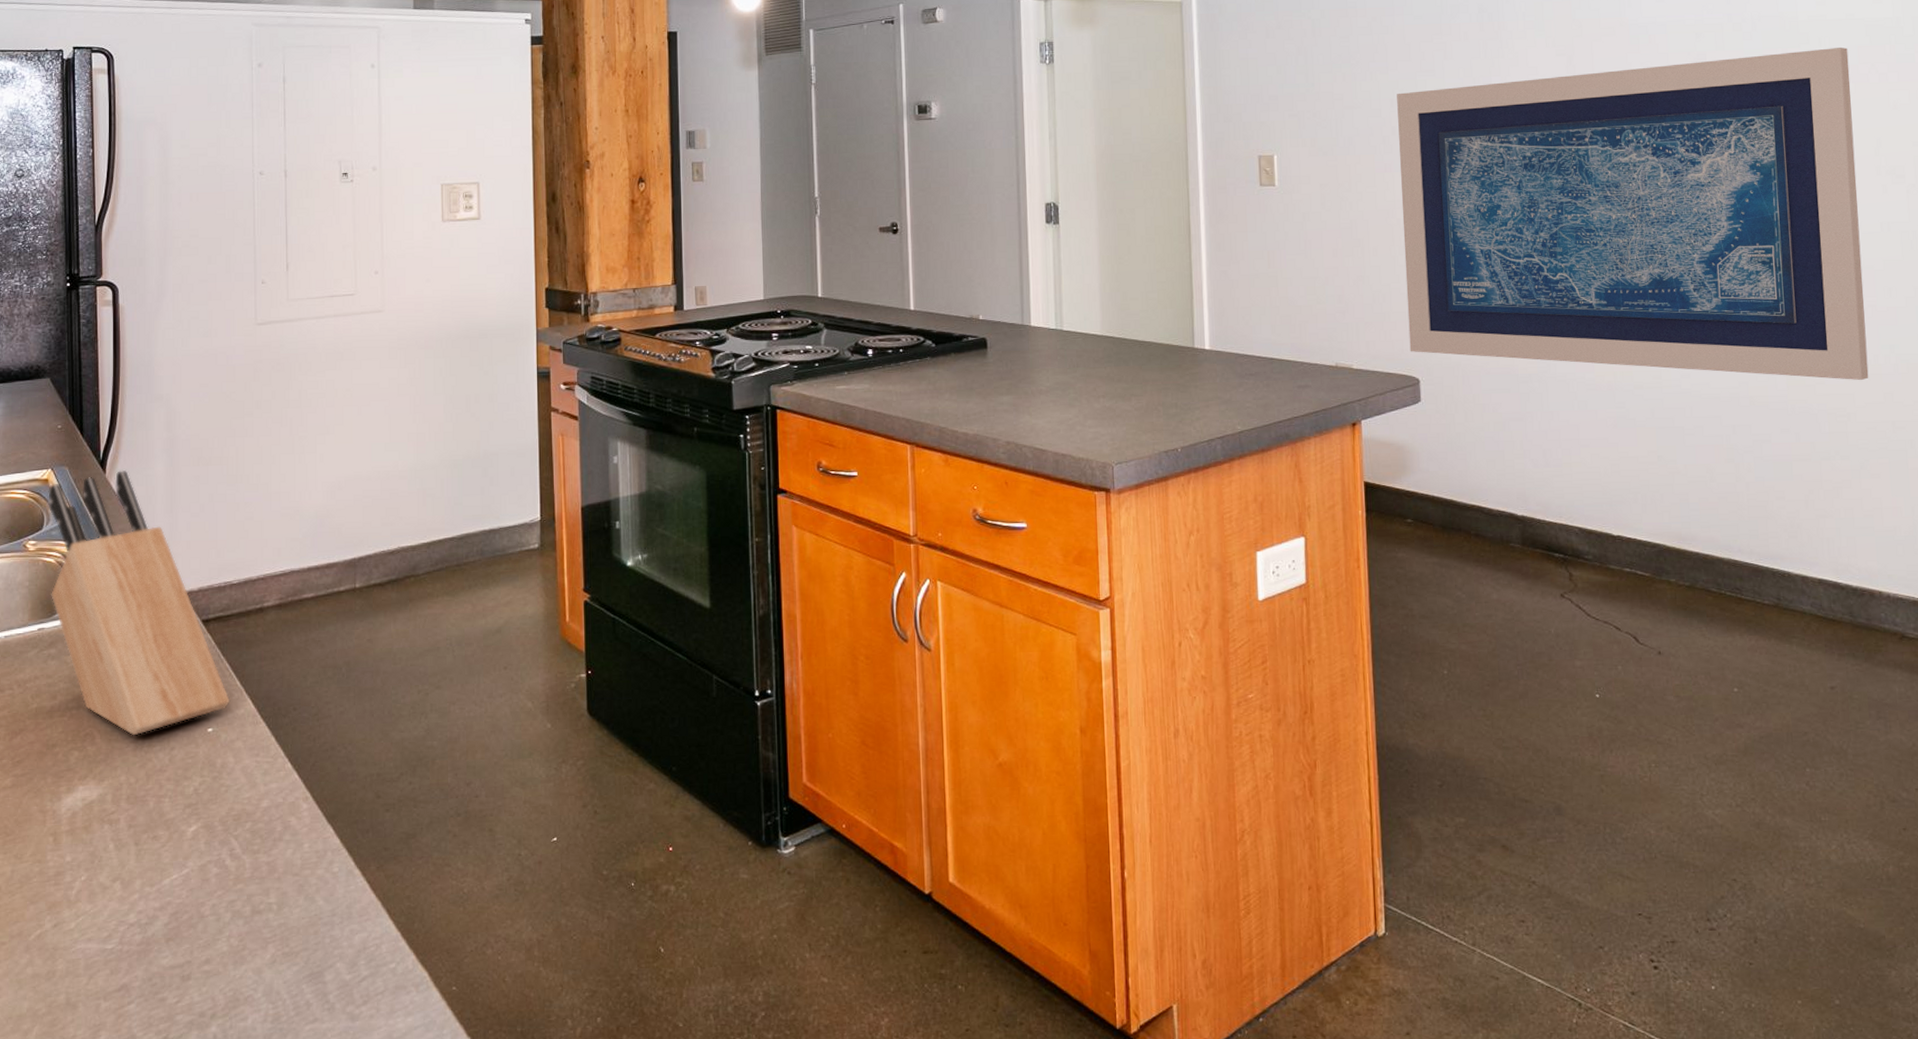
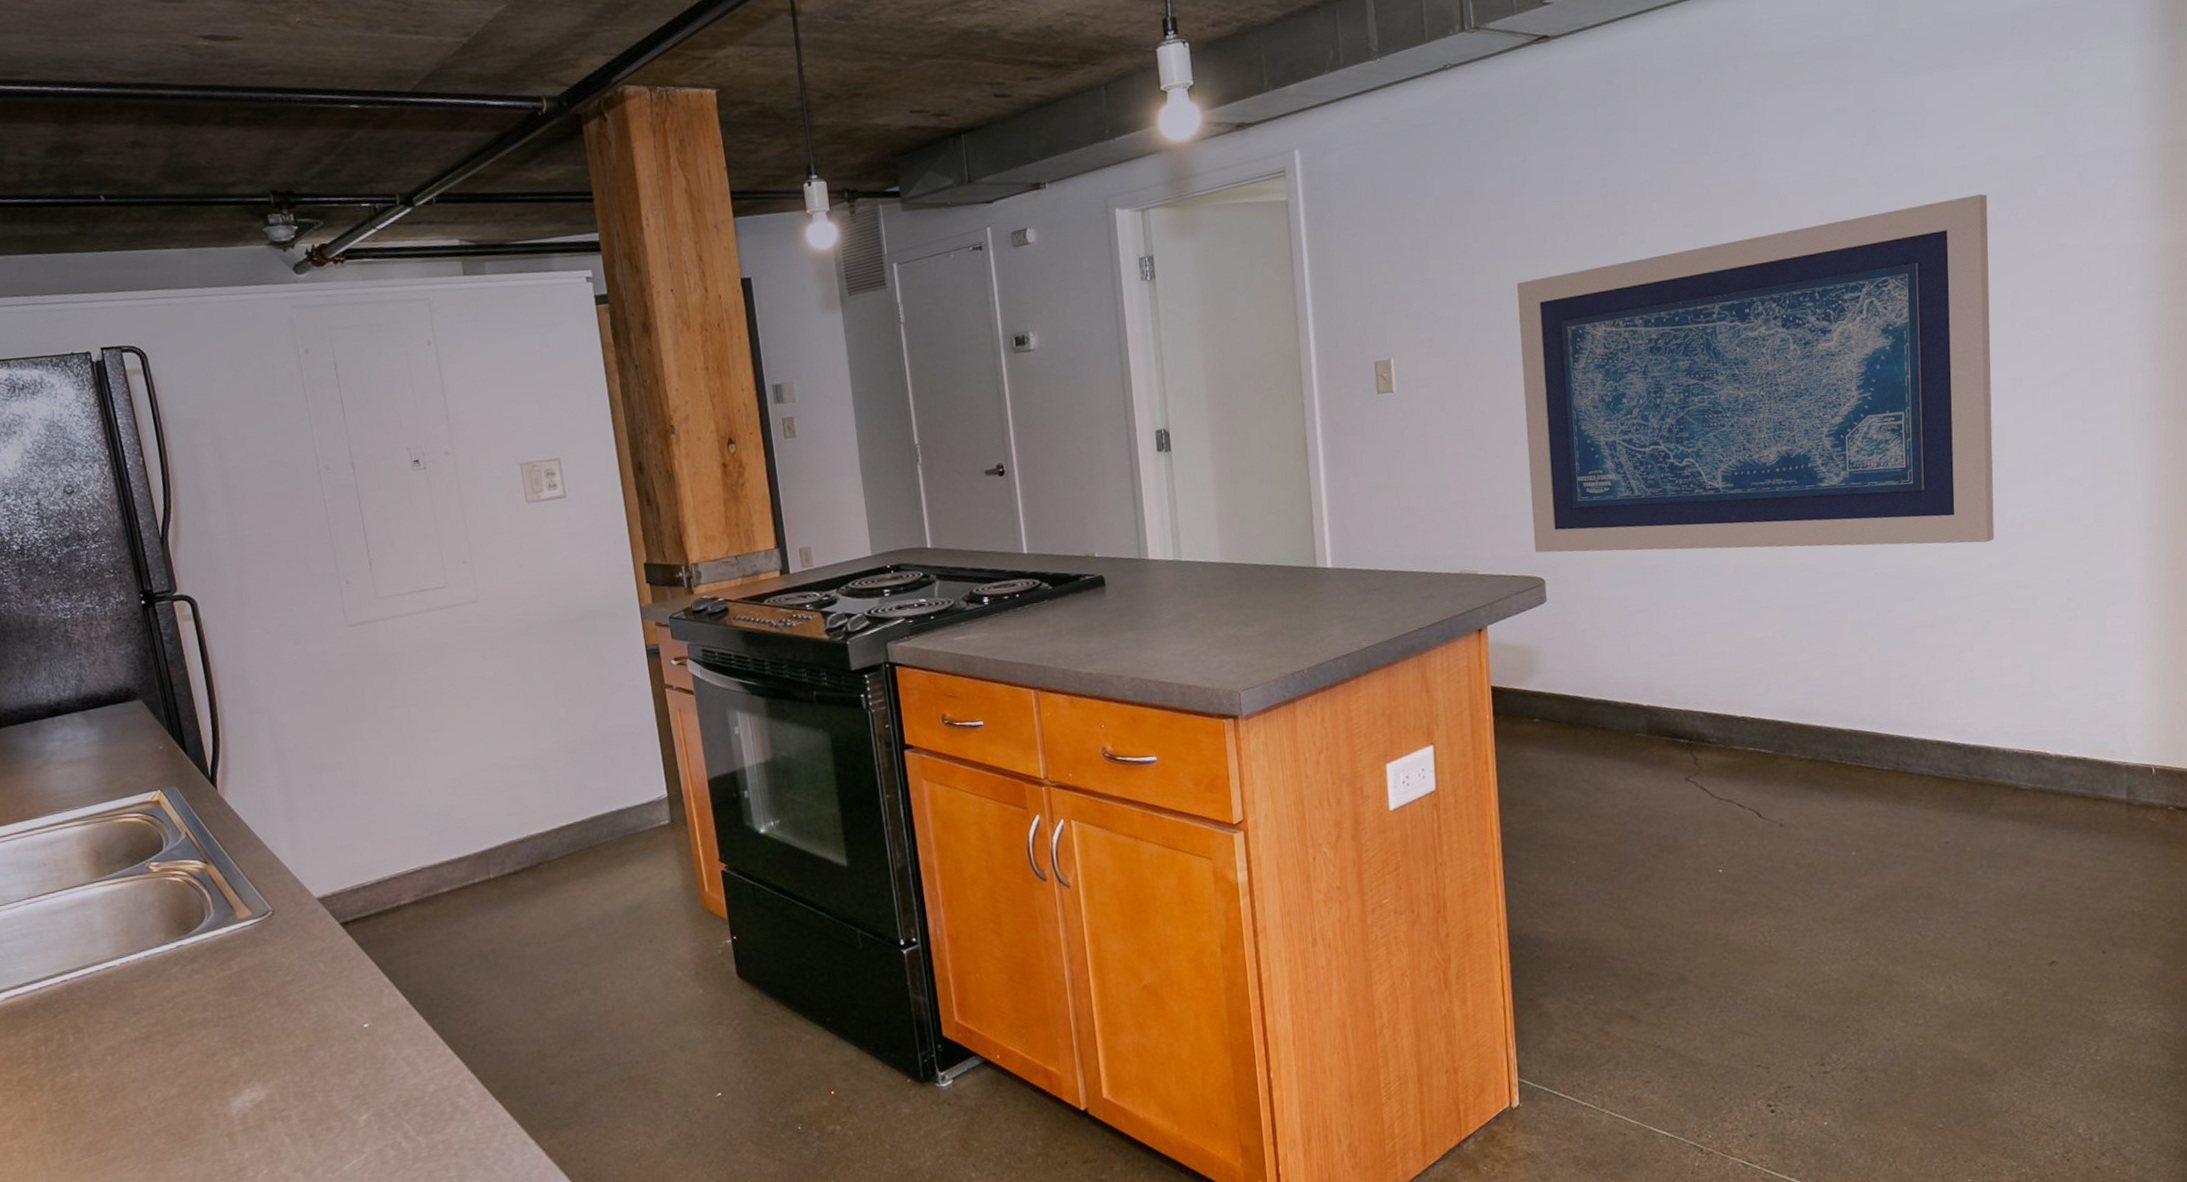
knife block: present [48,469,231,736] -> none [161,784,382,1038]

